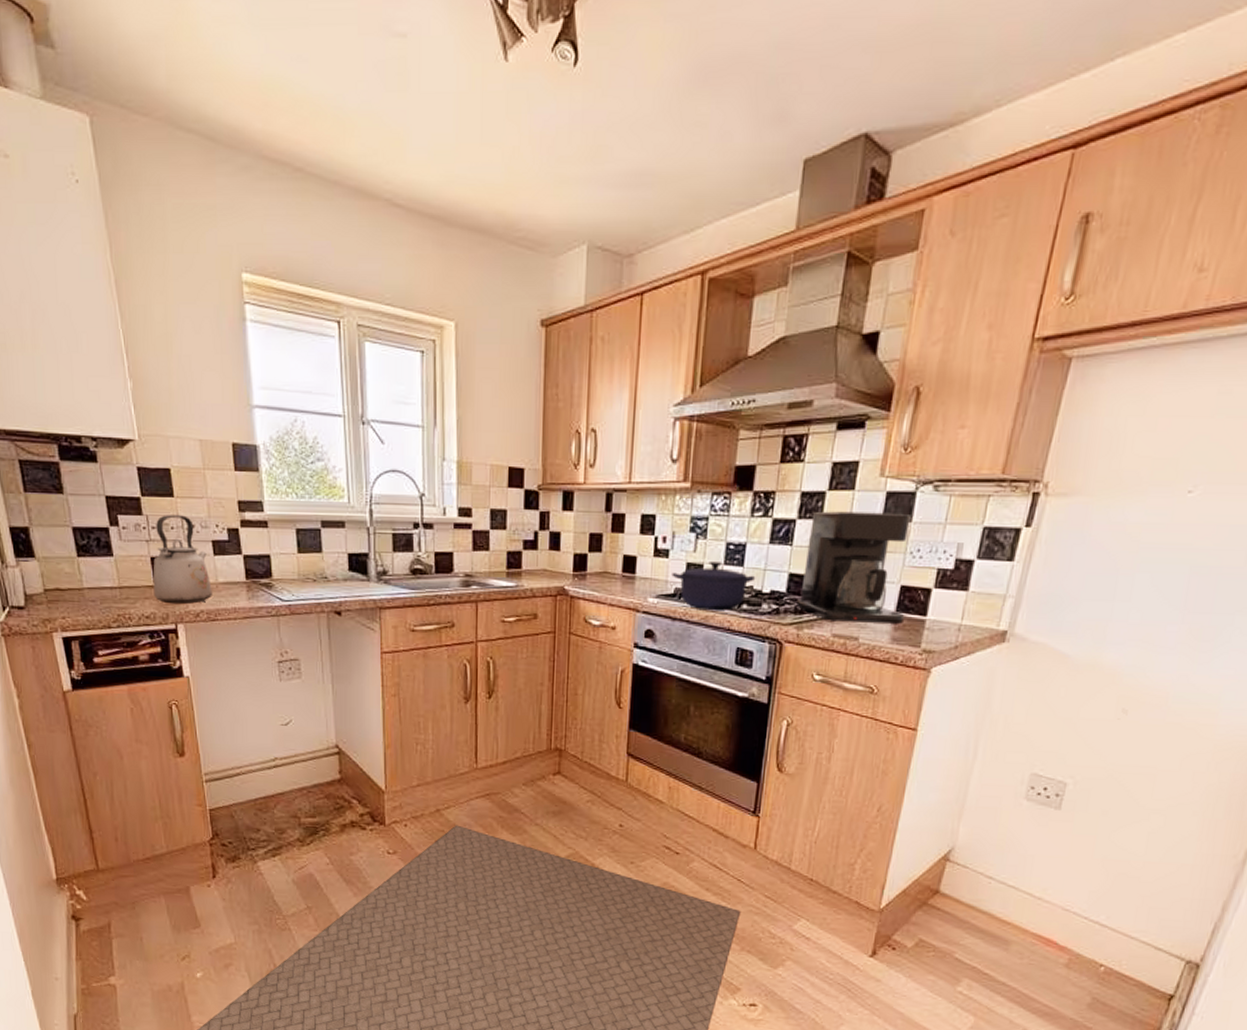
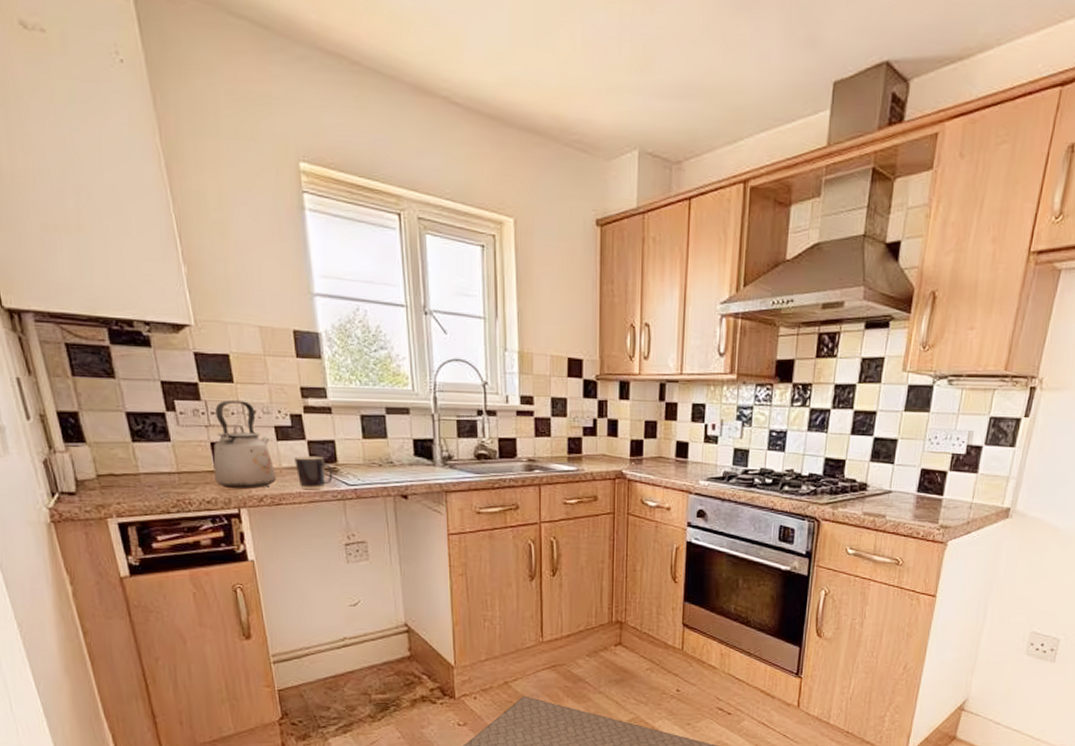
mug: none [230,570,268,606] -> present [294,455,333,490]
cooking pot: present [672,560,756,610] -> none [721,446,796,491]
coffee maker: present [796,511,911,625] -> none [832,402,929,504]

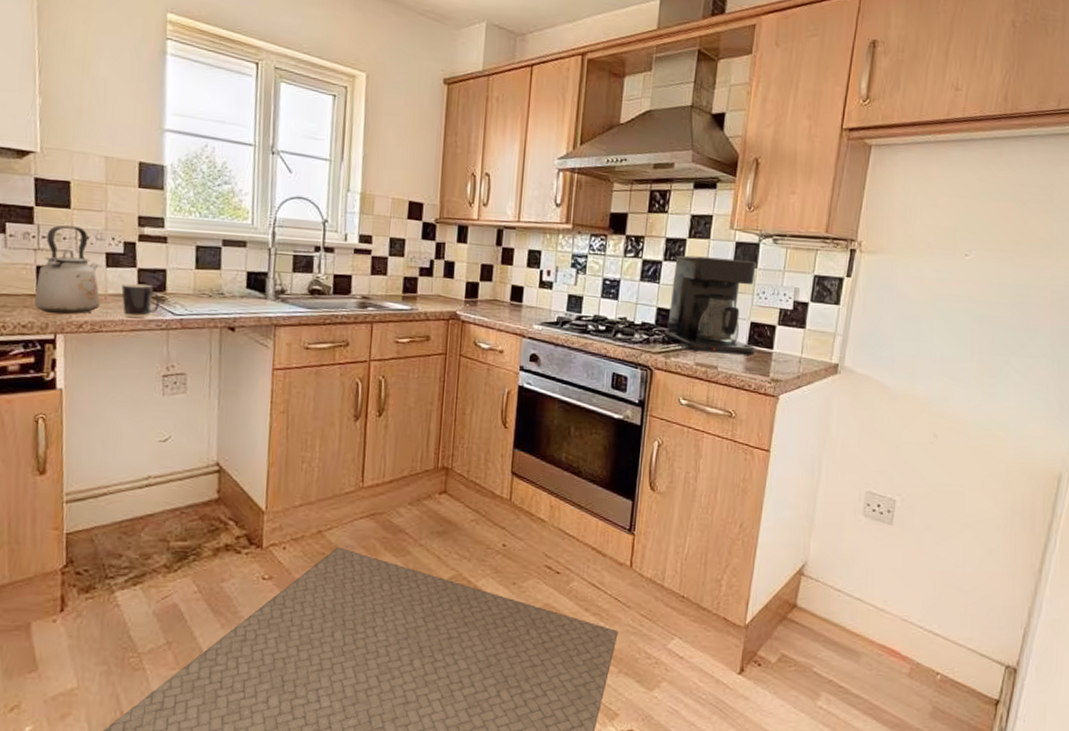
coffee maker: none [832,402,929,504] -> present [664,255,756,356]

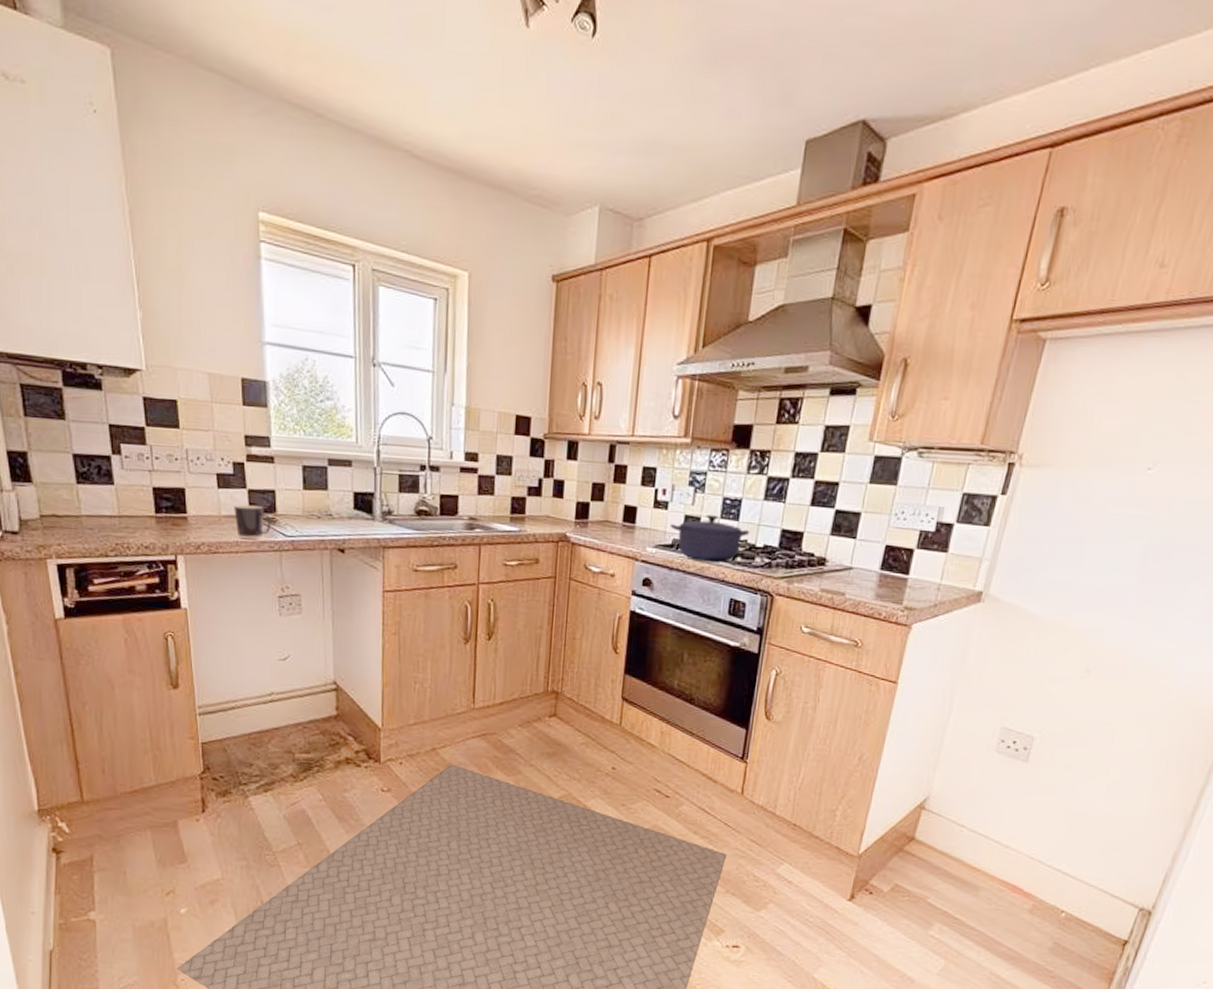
kettle: present [34,225,100,315] -> none [154,446,214,537]
cooking pot: none [555,293,629,338] -> present [670,513,750,562]
coffee maker: present [664,255,756,356] -> none [788,471,897,582]

